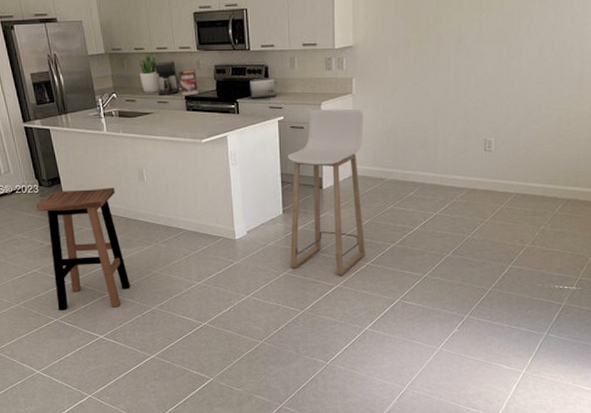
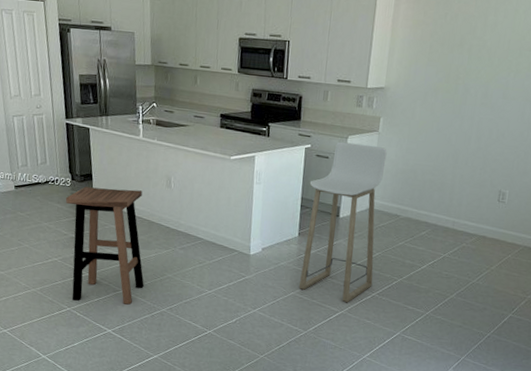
planter: present [137,51,161,93] -> none [180,68,200,107]
coffee maker: present [154,61,180,95] -> none [195,79,217,111]
cereal box: present [178,68,199,96] -> none [217,89,235,114]
toaster: present [249,77,277,100] -> none [282,105,309,127]

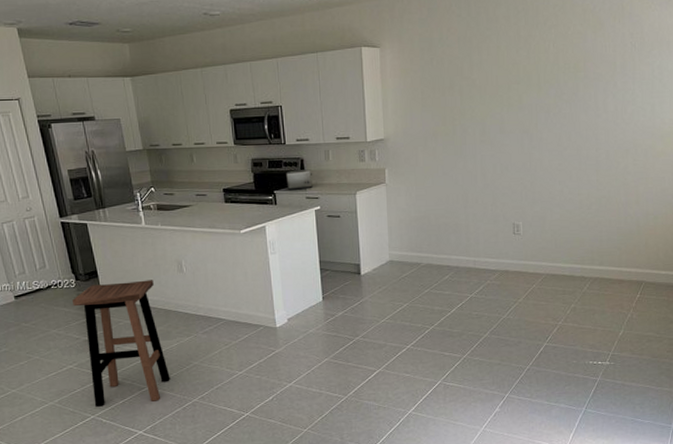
toaster: none [282,105,309,127] -> present [286,169,313,191]
bar stool: present [298,141,387,303] -> none [325,197,406,360]

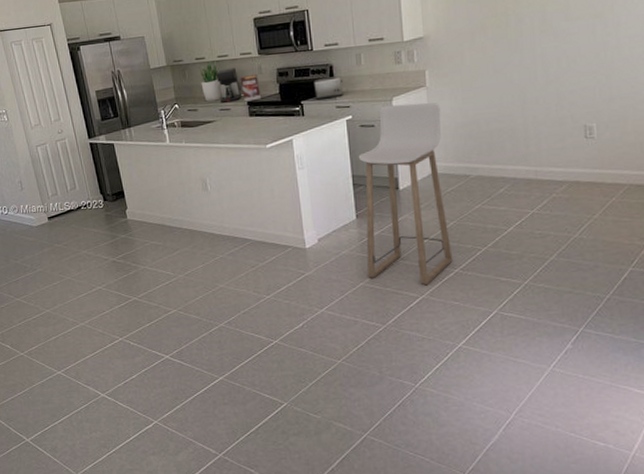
bar stool: present [73,280,170,407] -> none [101,199,196,329]
planter: none [175,146,200,187] -> present [199,59,223,102]
coffee maker: none [192,156,218,188] -> present [215,68,242,103]
cereal box: none [216,162,237,189] -> present [240,73,262,102]
bar stool: none [325,197,406,360] -> present [358,103,453,286]

